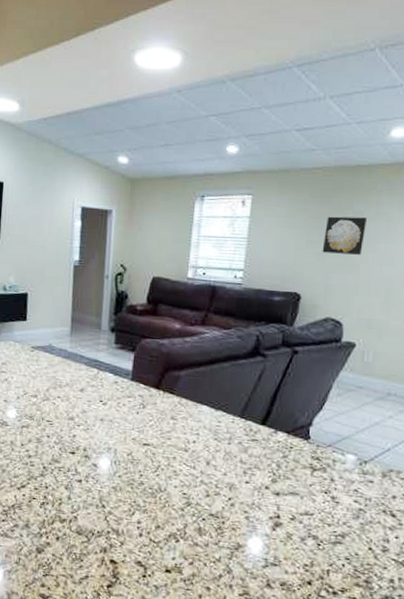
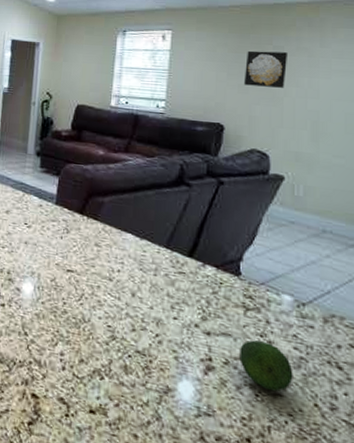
fruit: none [305,496,352,540] -> present [239,339,293,392]

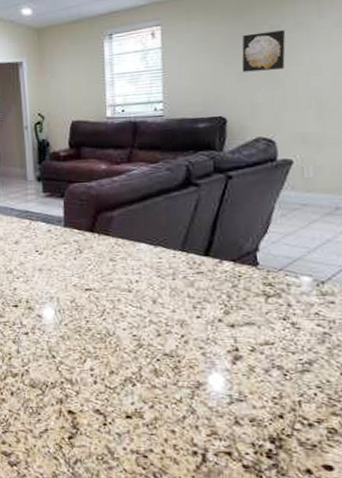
fruit: present [239,339,293,392] -> none [264,323,319,369]

